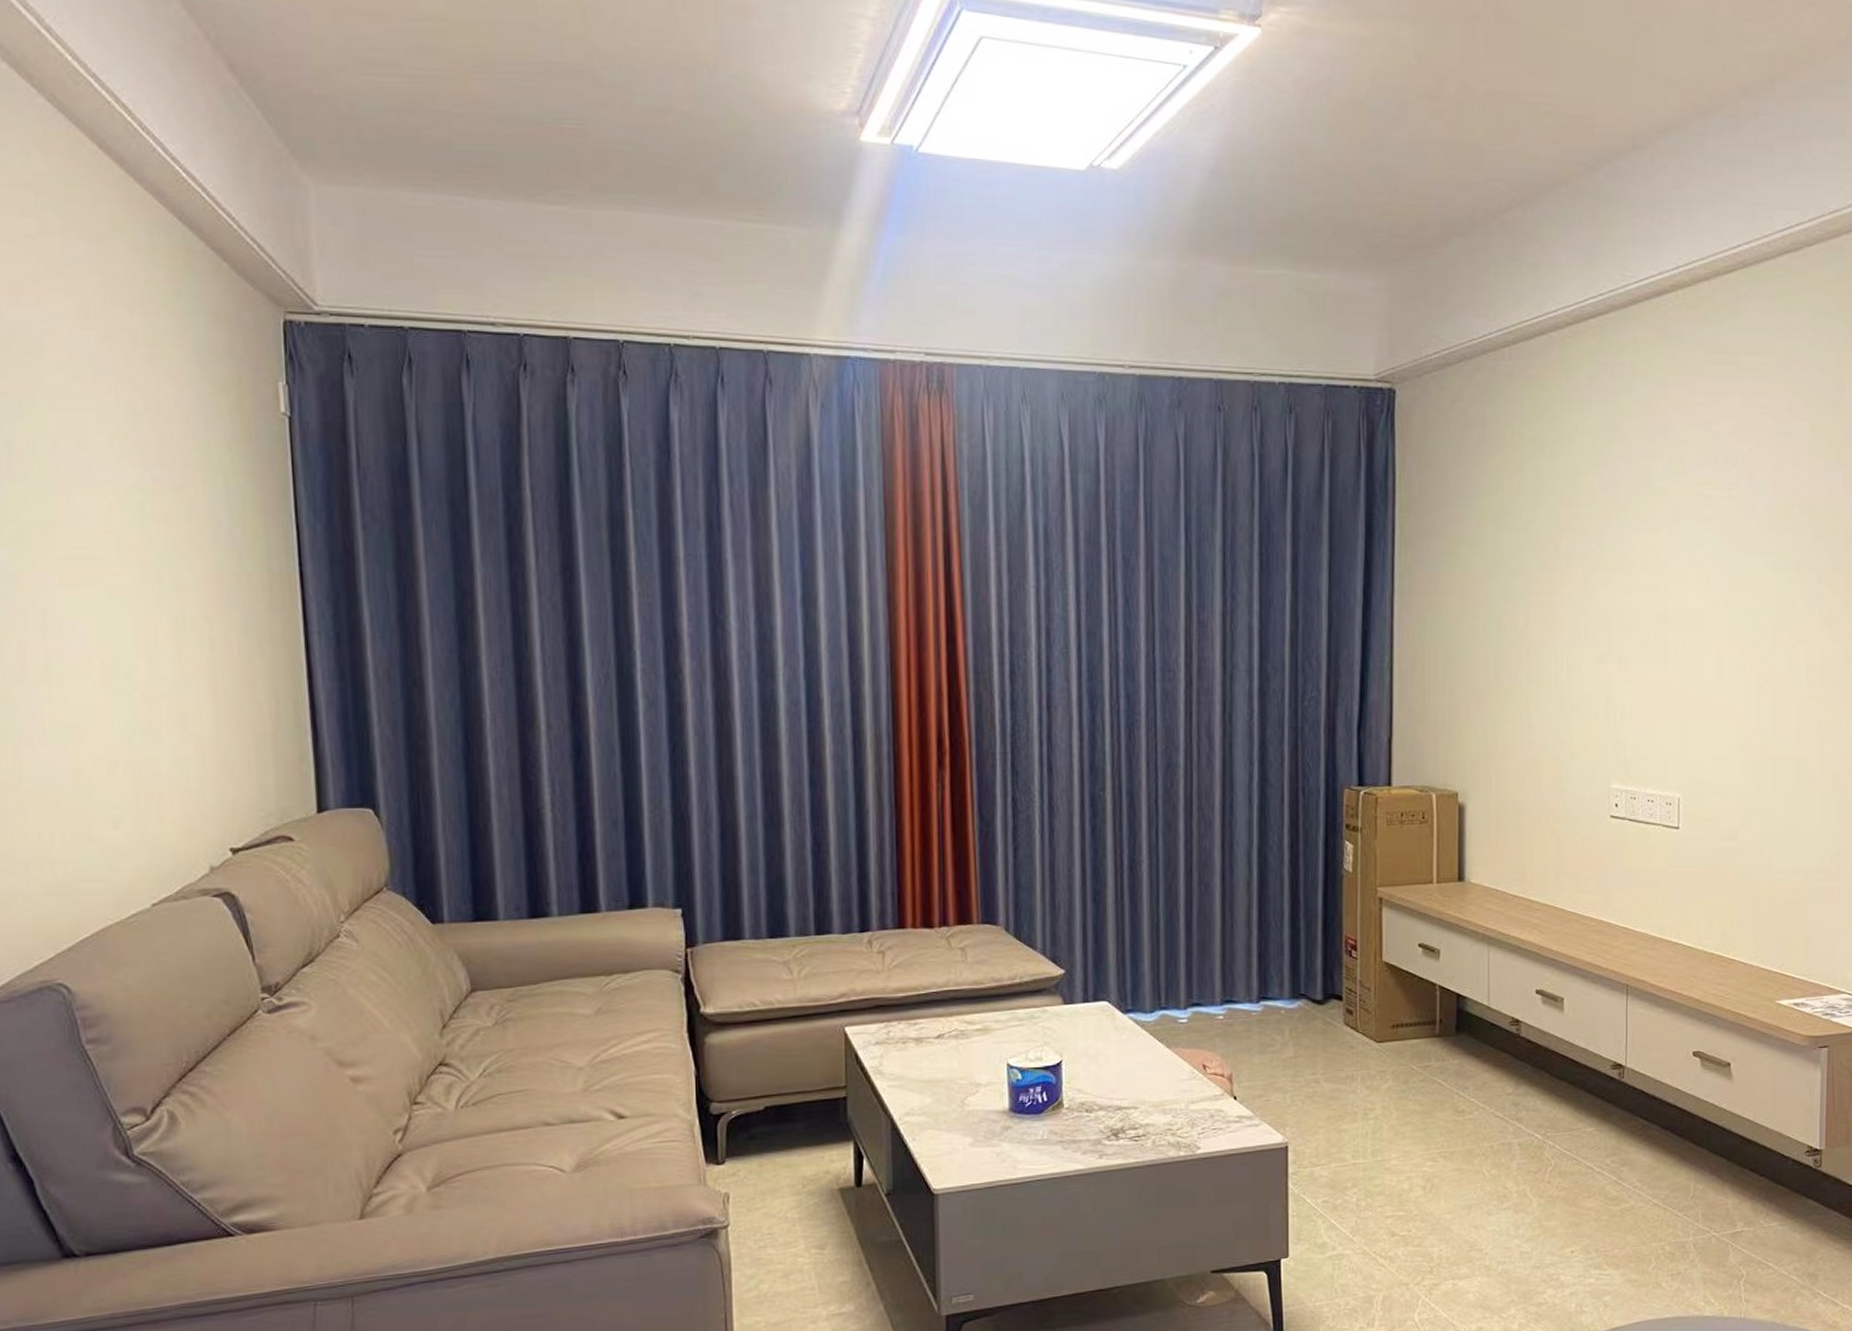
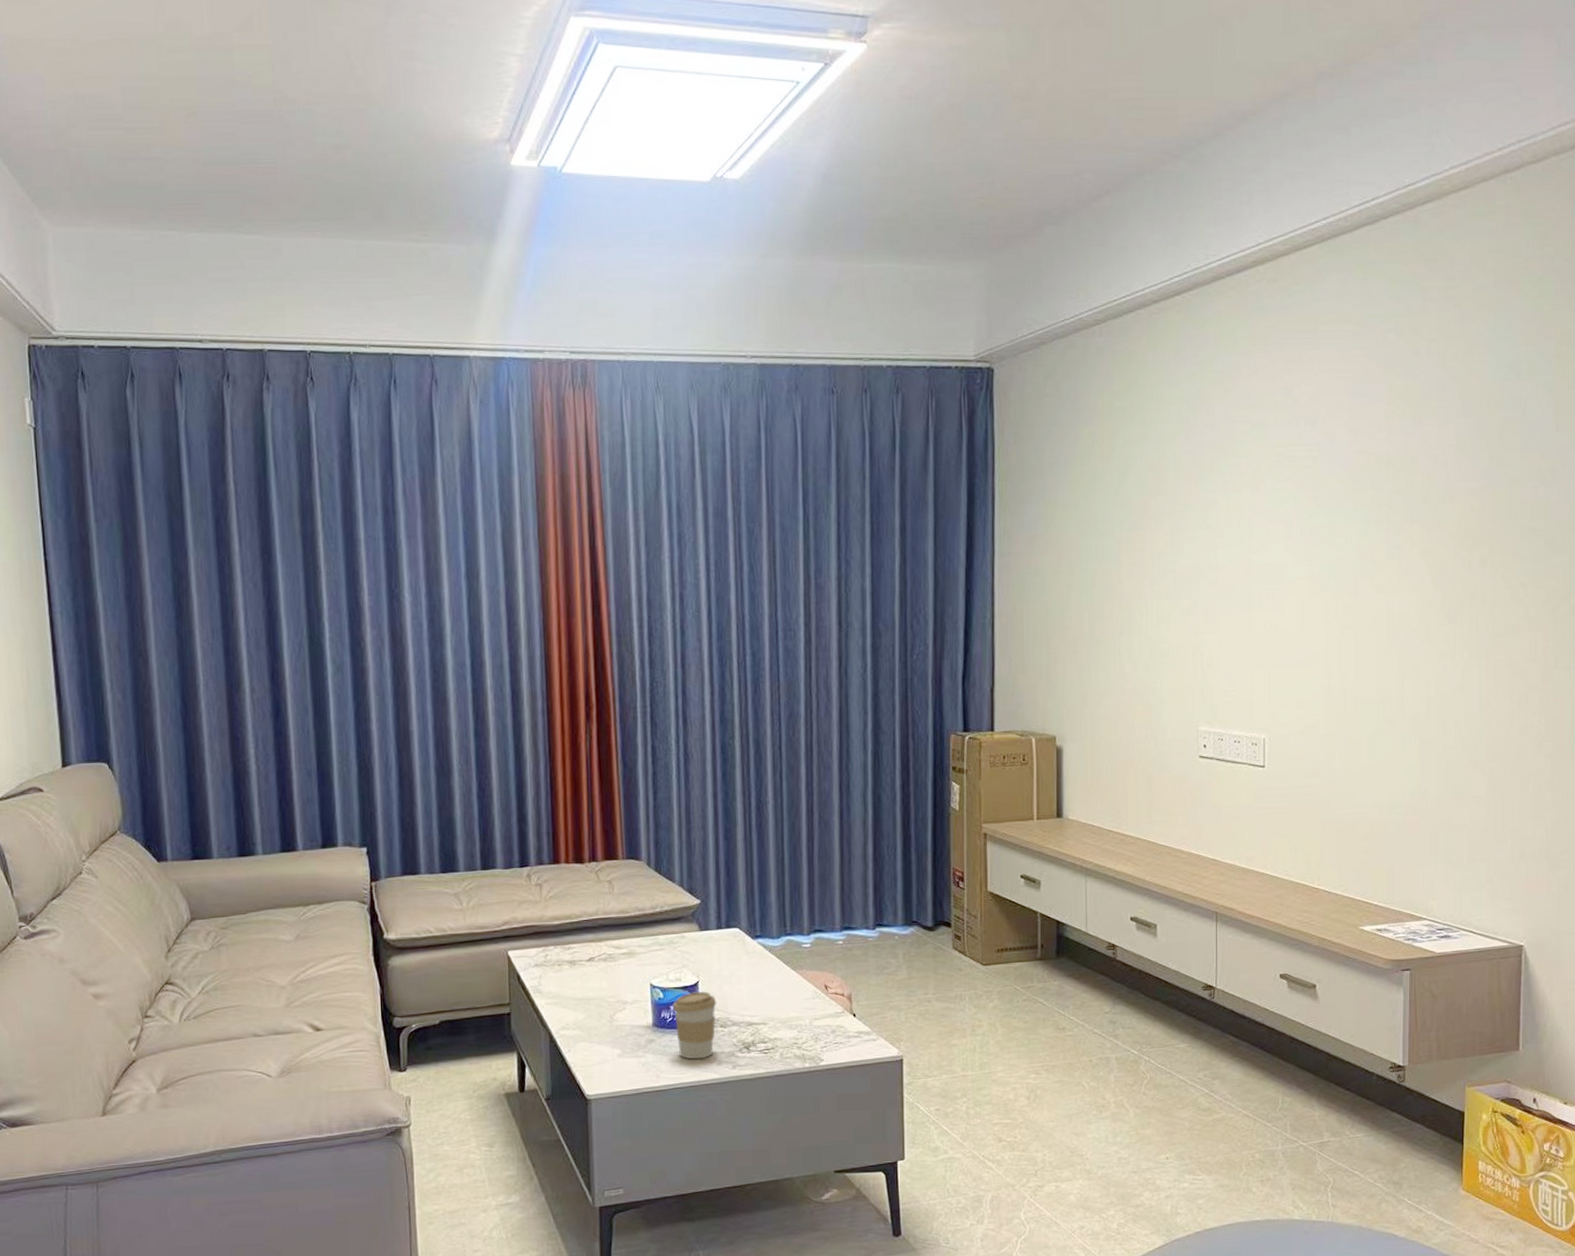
coffee cup: none [1032,1072,1082,1148] -> present [673,991,717,1060]

